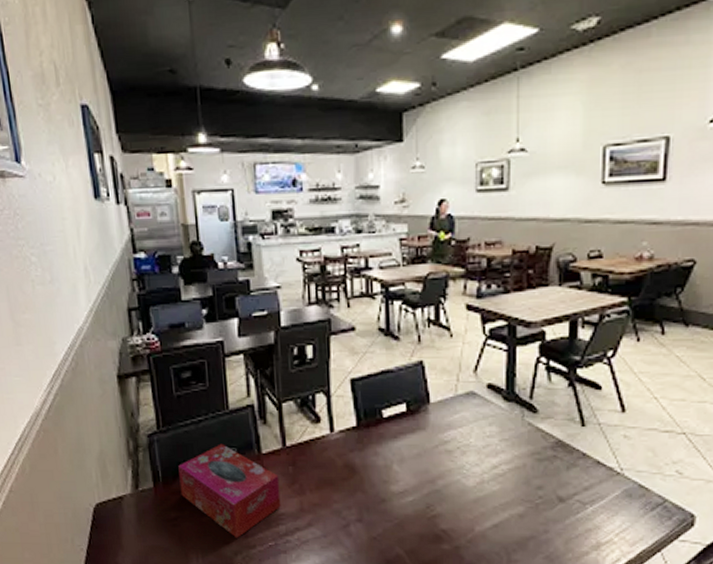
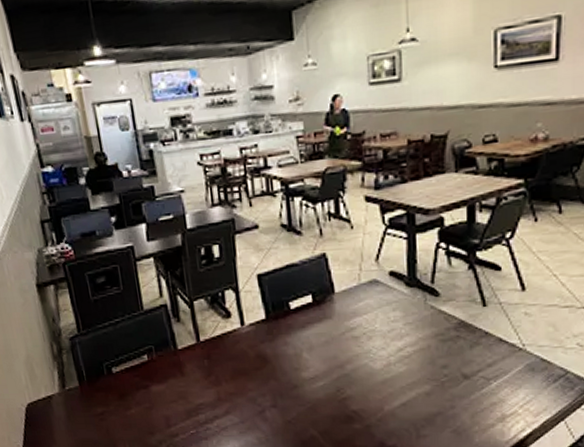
tissue box: present [178,443,281,538] -> none [100,342,200,429]

